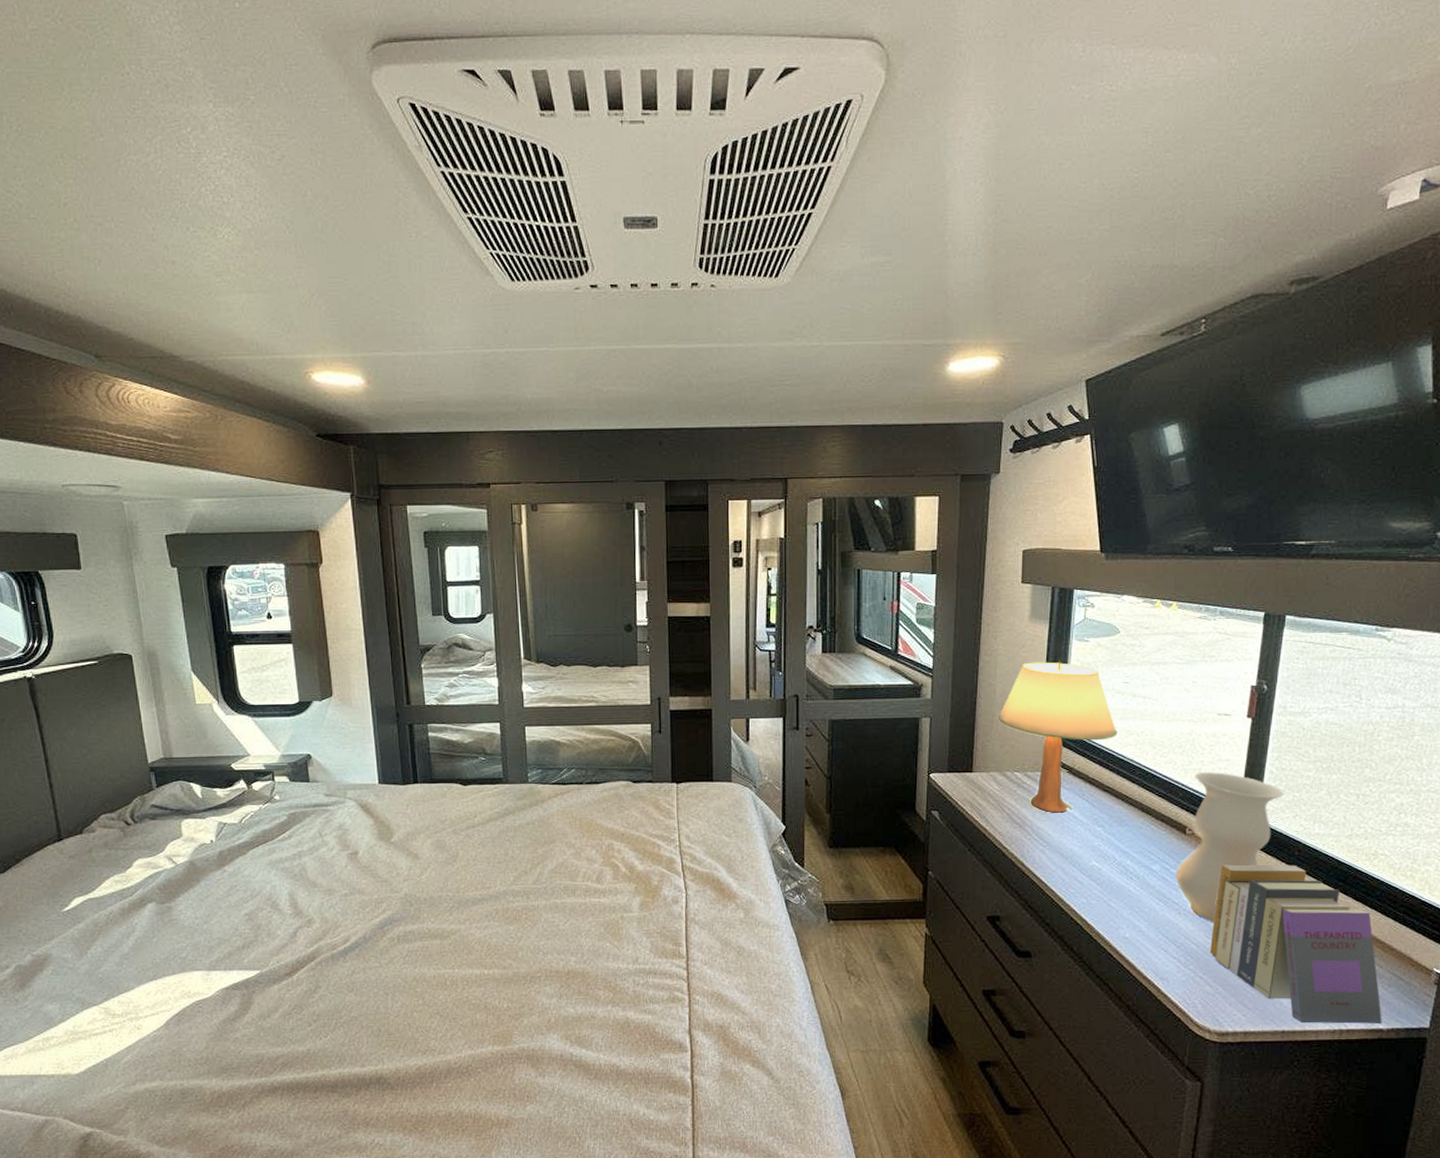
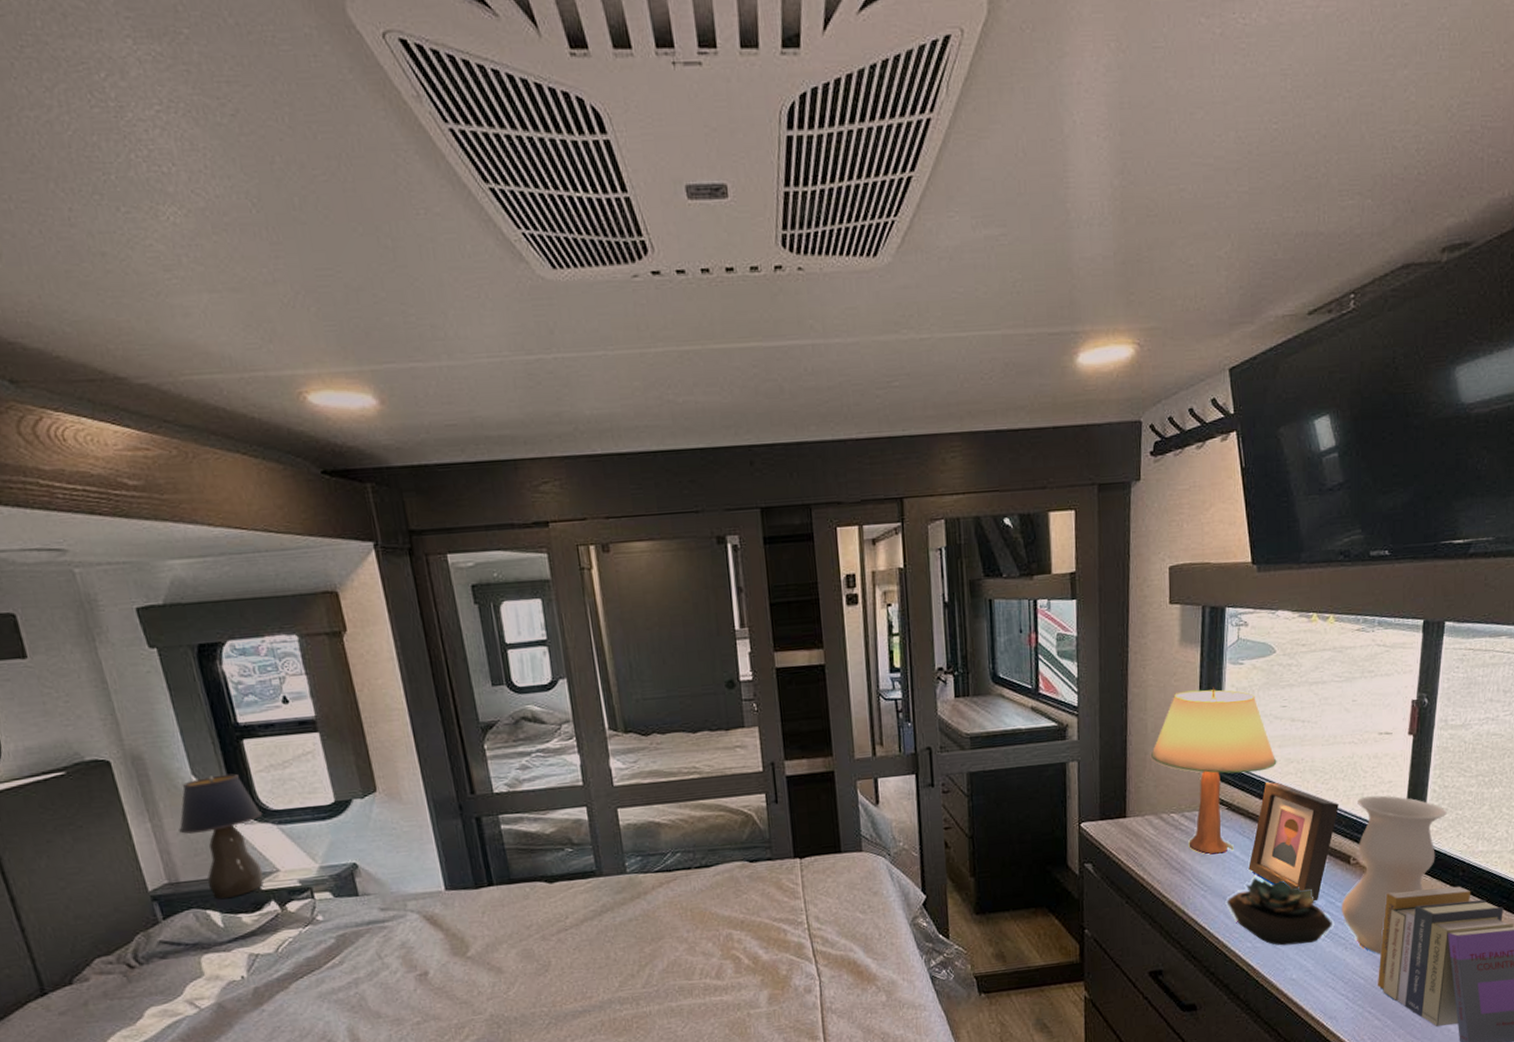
table lamp: none [177,672,241,775] -> present [179,773,264,900]
succulent plant: none [1064,839,1166,905] -> present [1226,878,1332,946]
picture frame: none [1086,751,1176,866] -> present [1248,782,1339,902]

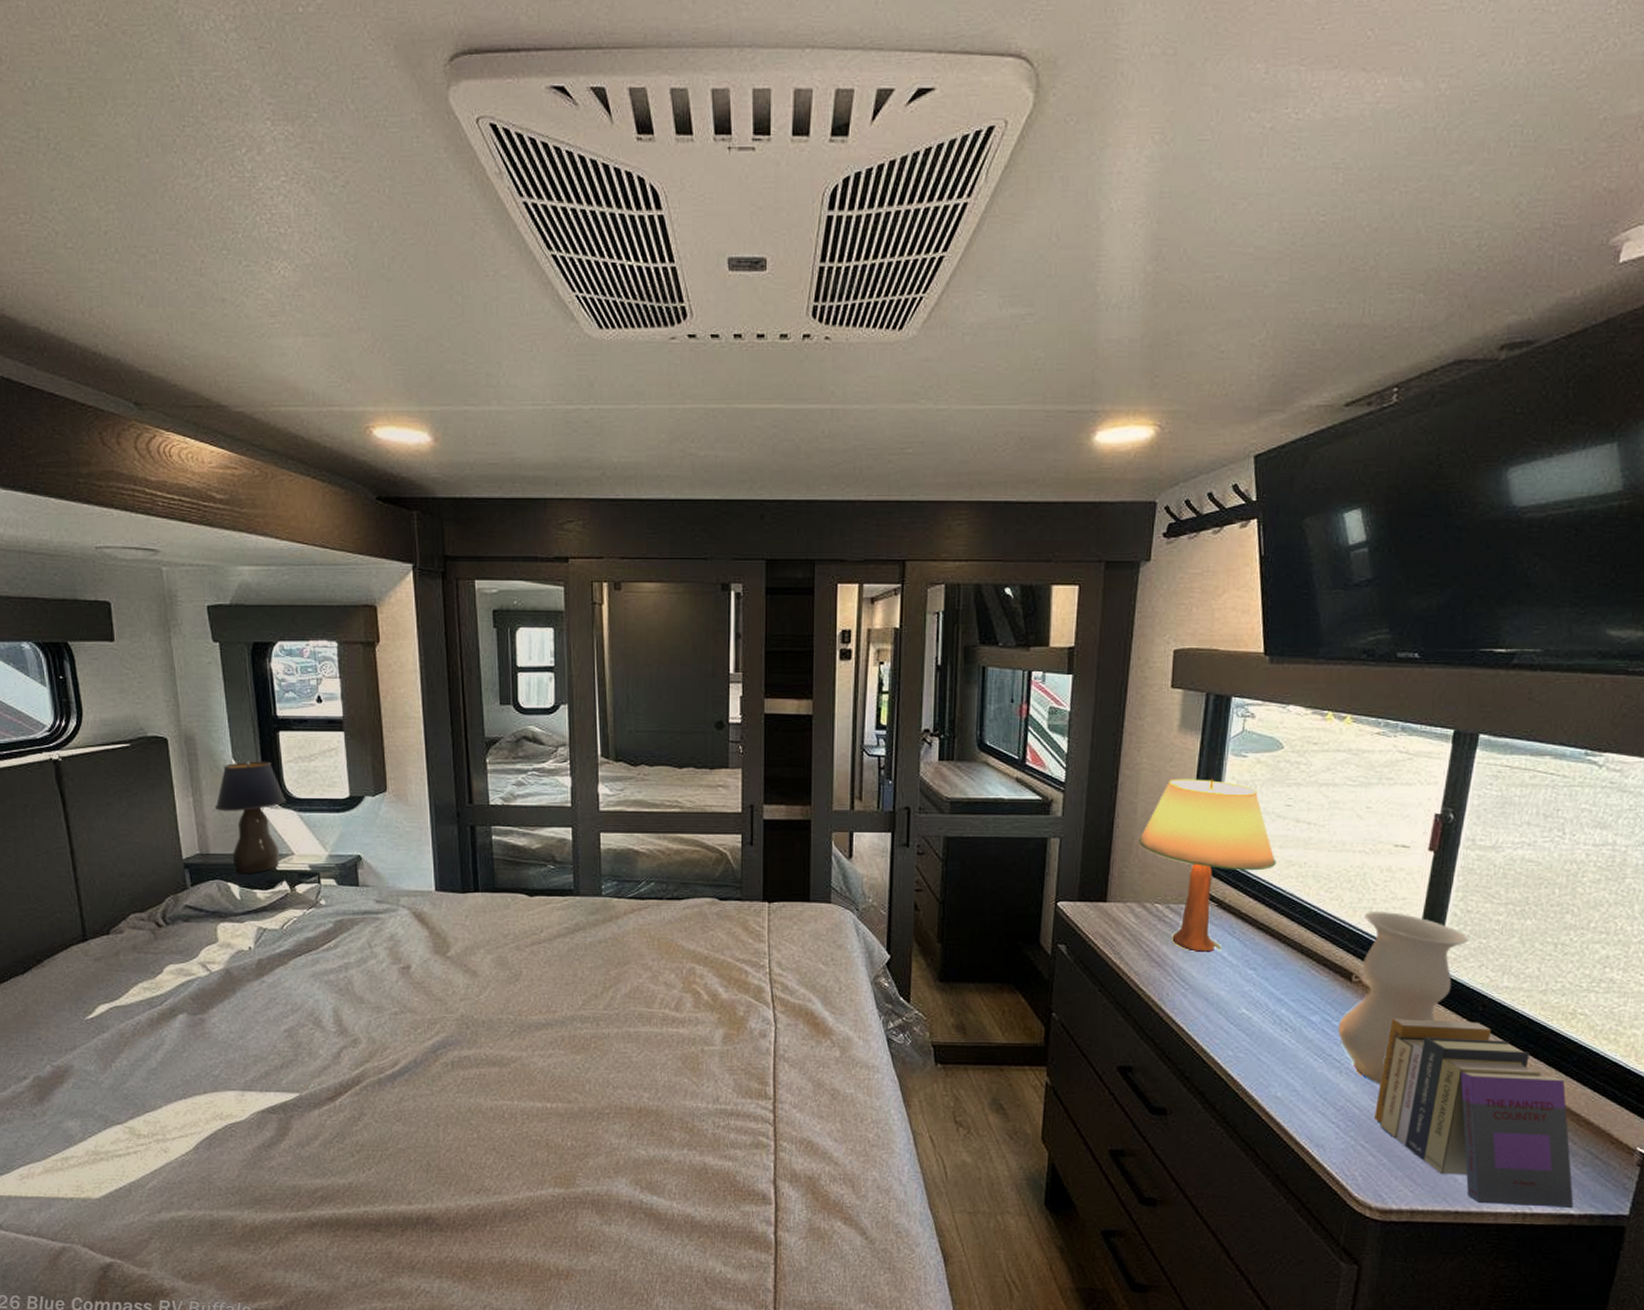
succulent plant: present [1226,878,1332,946] -> none [1209,983,1327,1060]
picture frame: present [1248,782,1339,902] -> none [1236,884,1343,1017]

